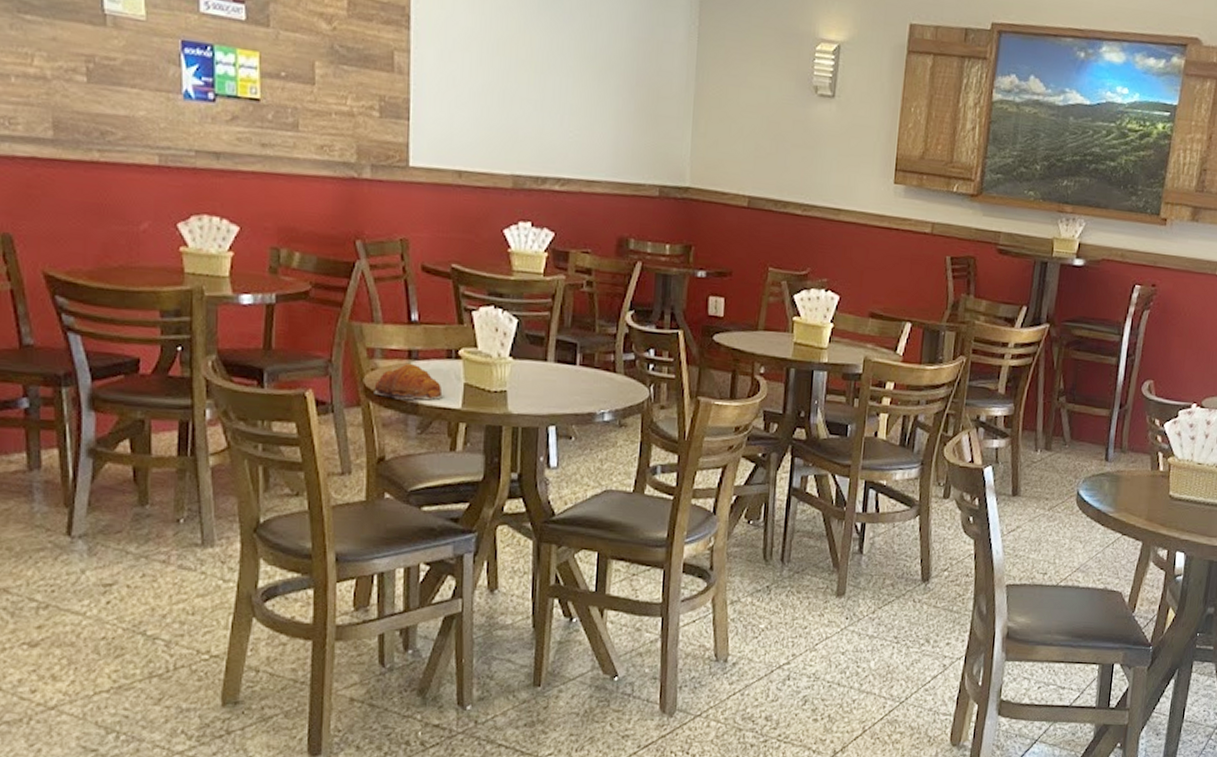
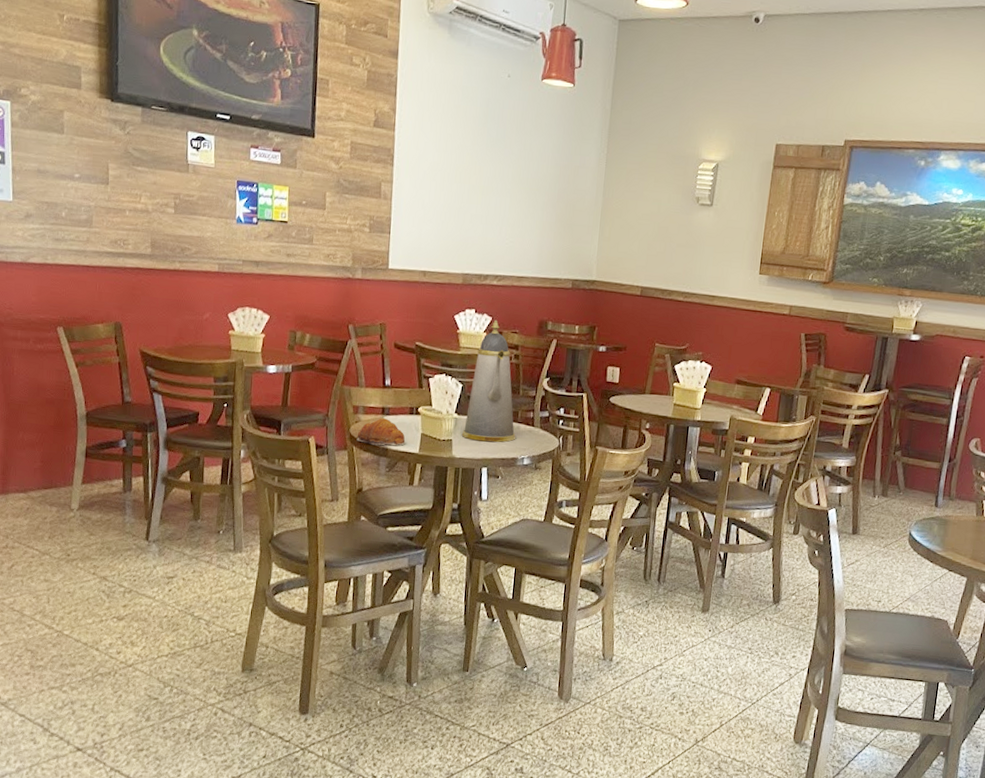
coffee pot: none [519,235,593,394] -> present [461,319,516,443]

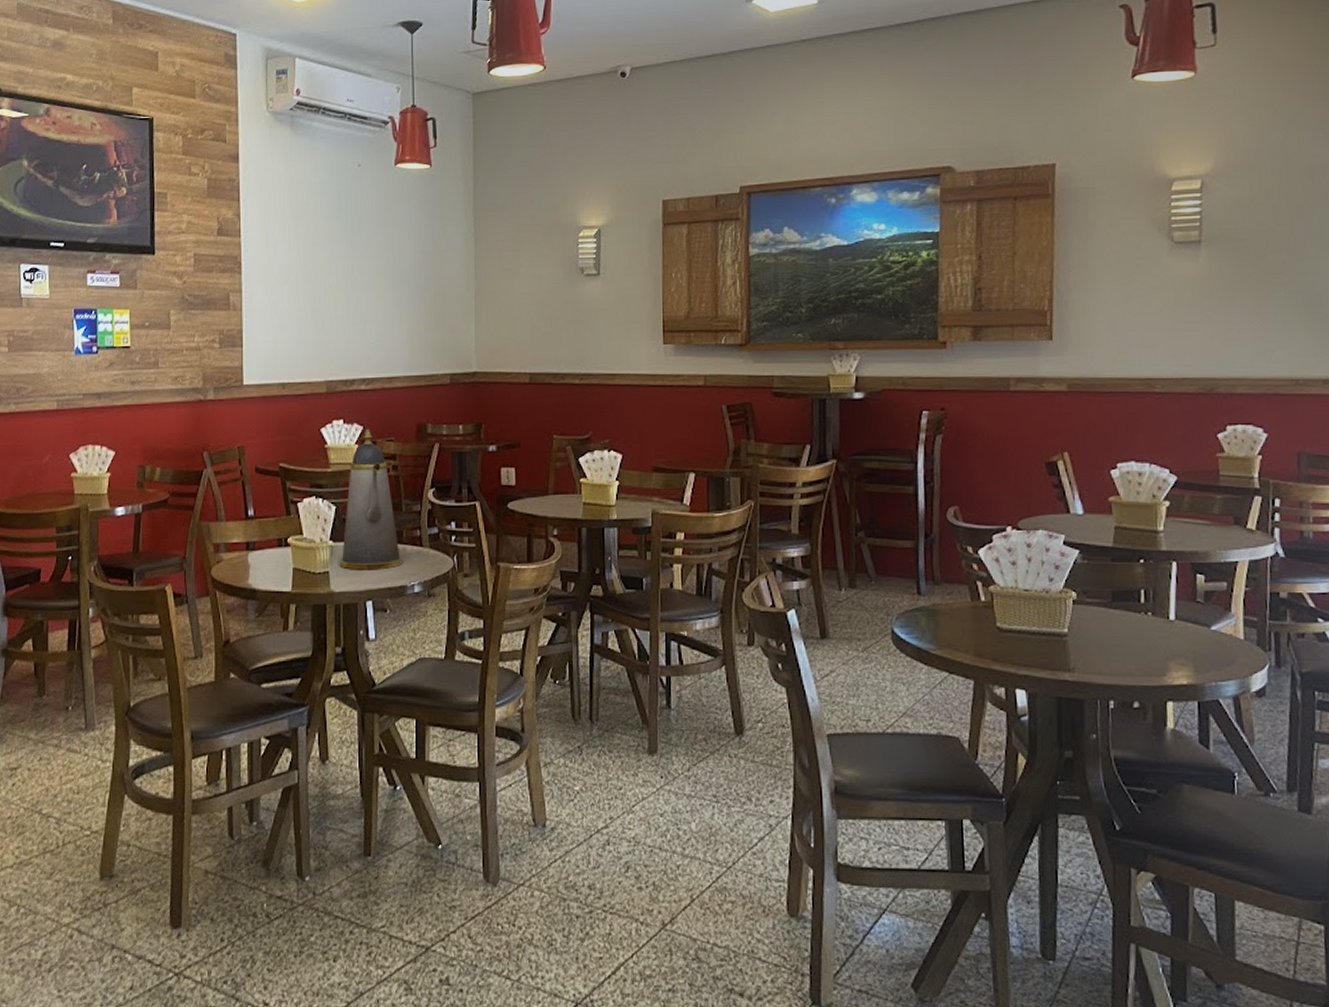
croissant: present [356,417,406,446] -> none [219,553,276,587]

